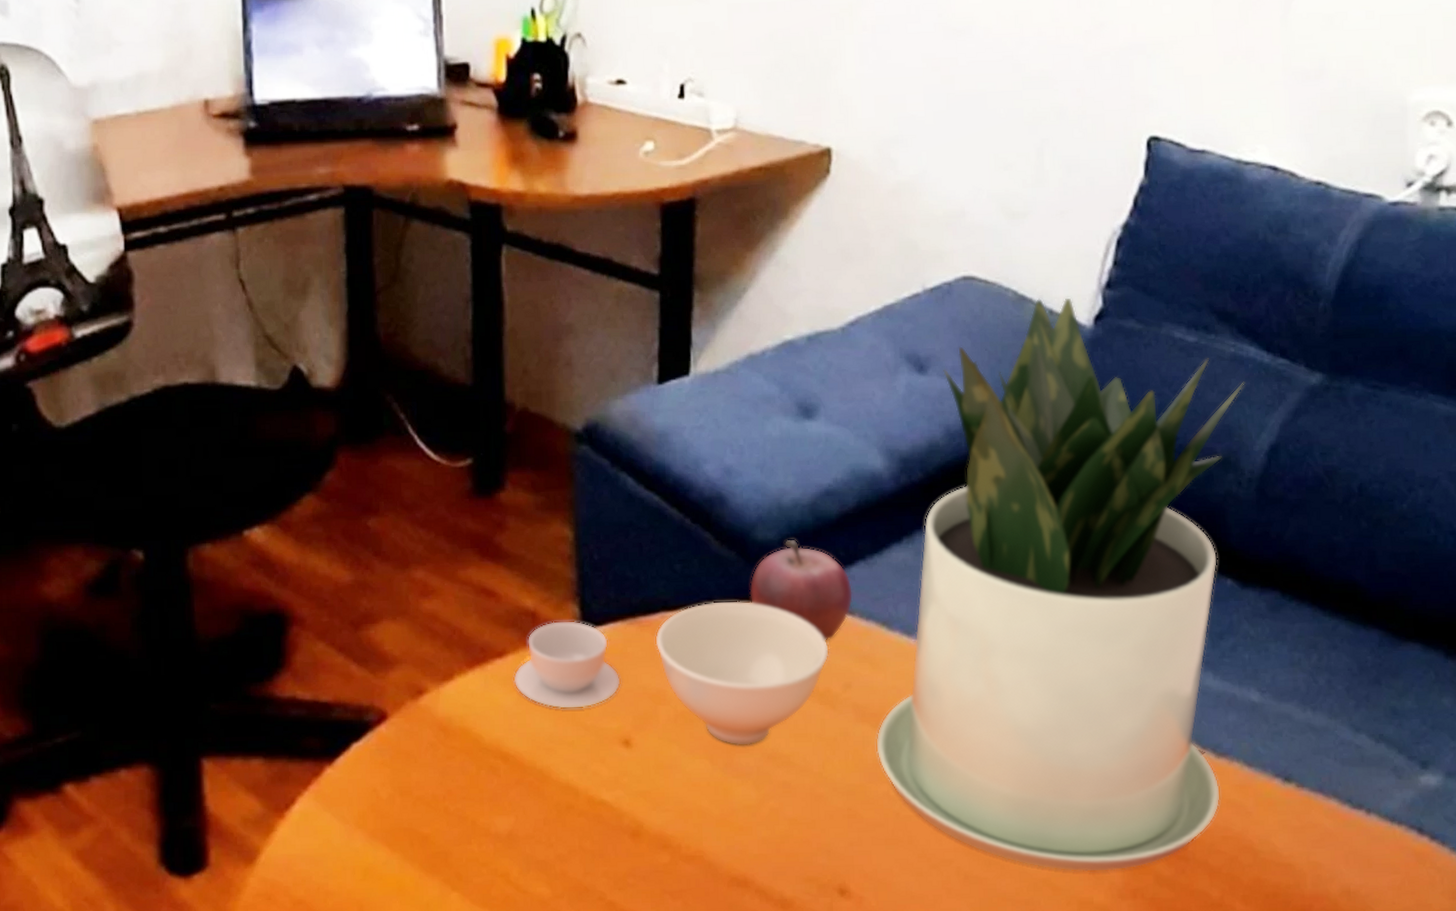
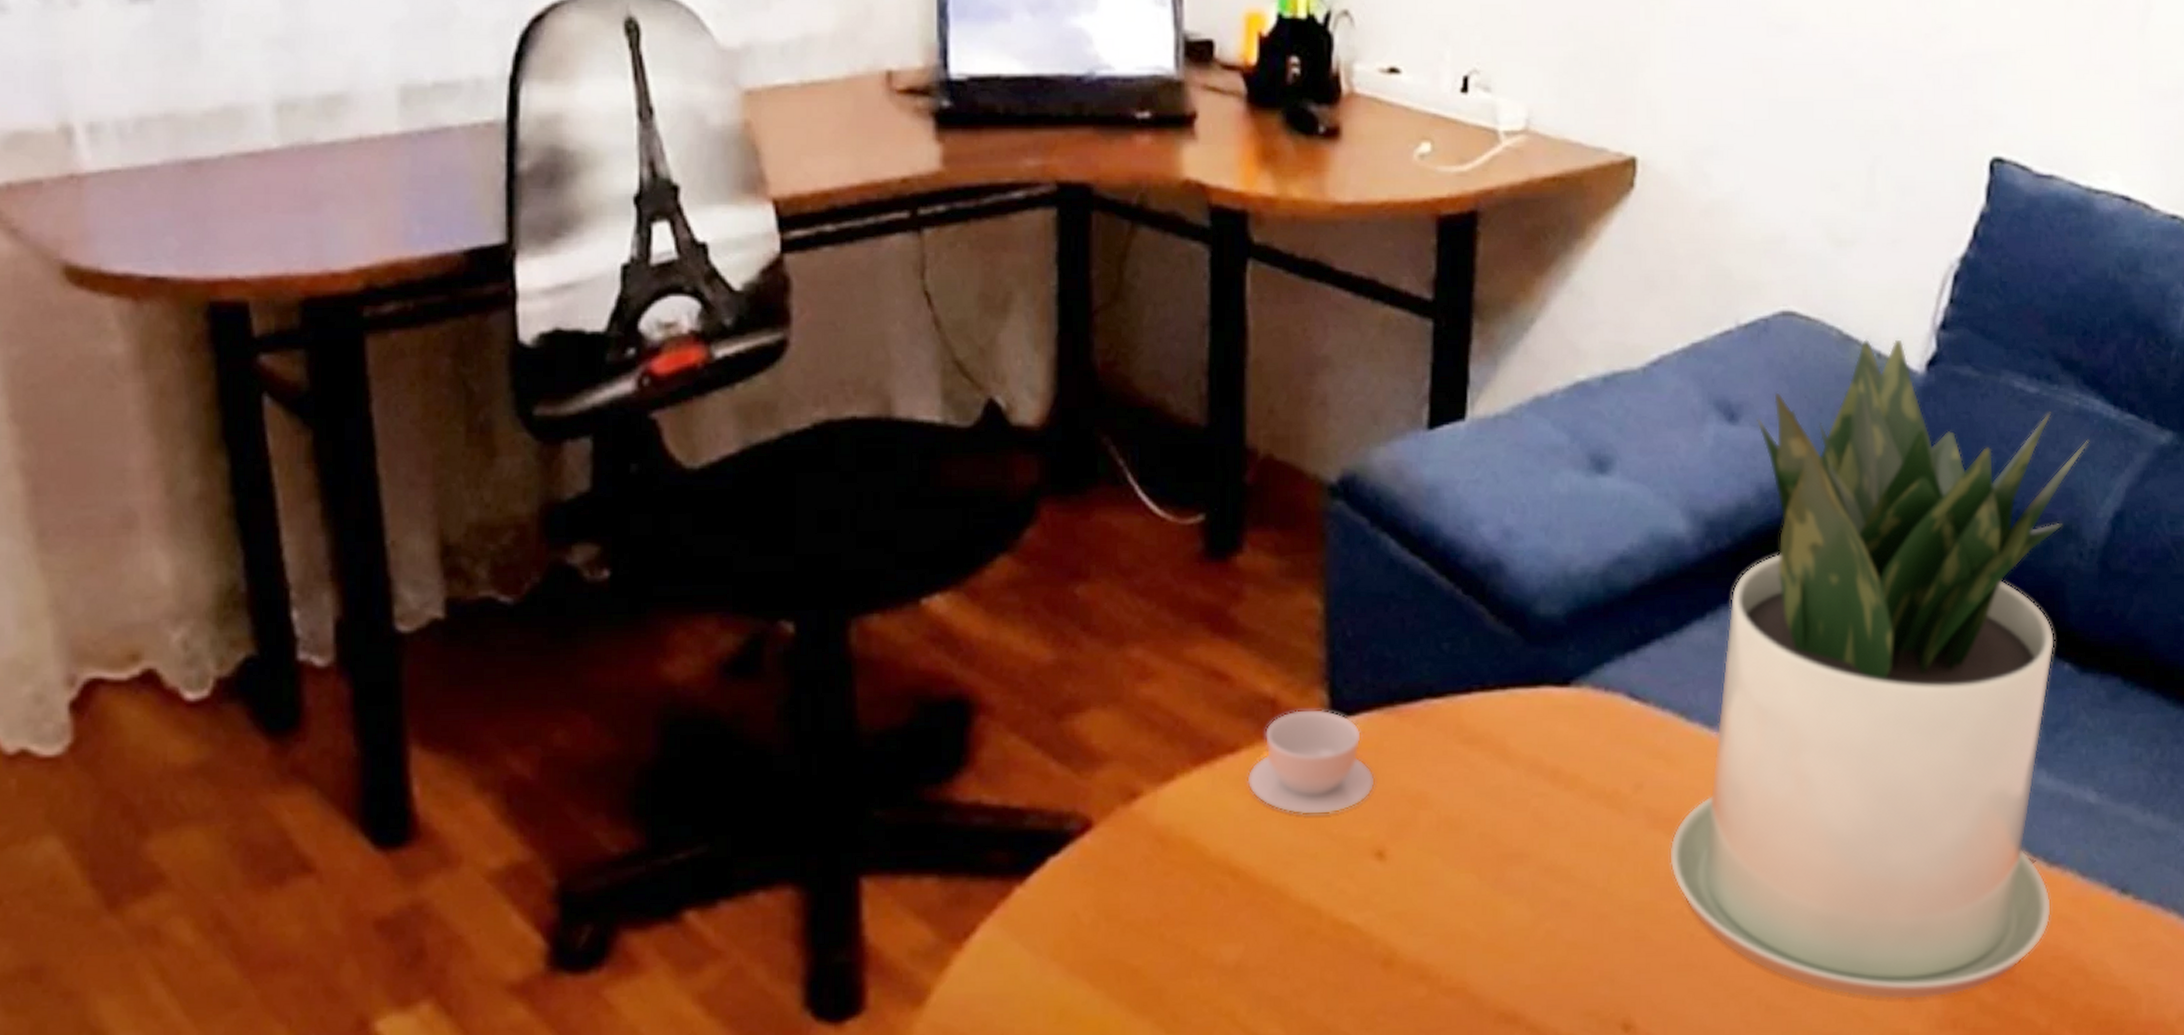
bowl: present [655,601,829,745] -> none [1417,686,1619,857]
fruit: present [749,539,854,640] -> none [1528,614,1648,733]

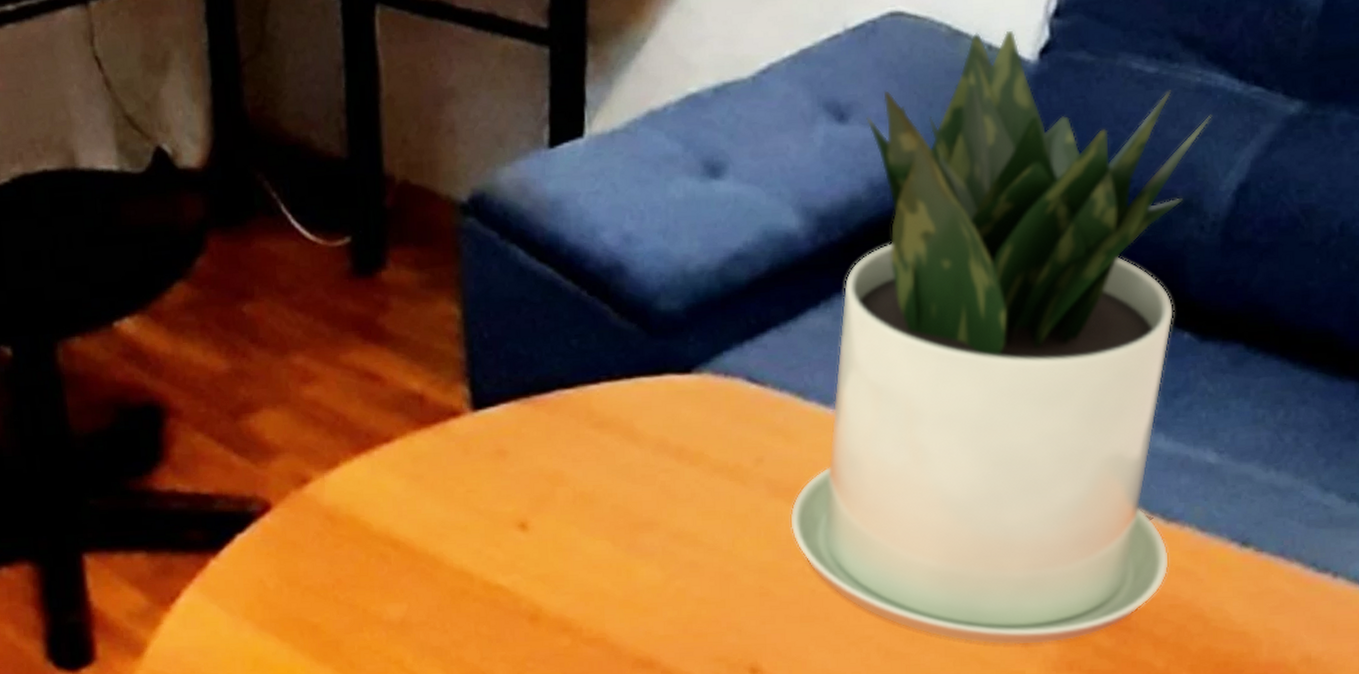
teacup: present [1247,708,1375,815] -> none [401,402,515,494]

